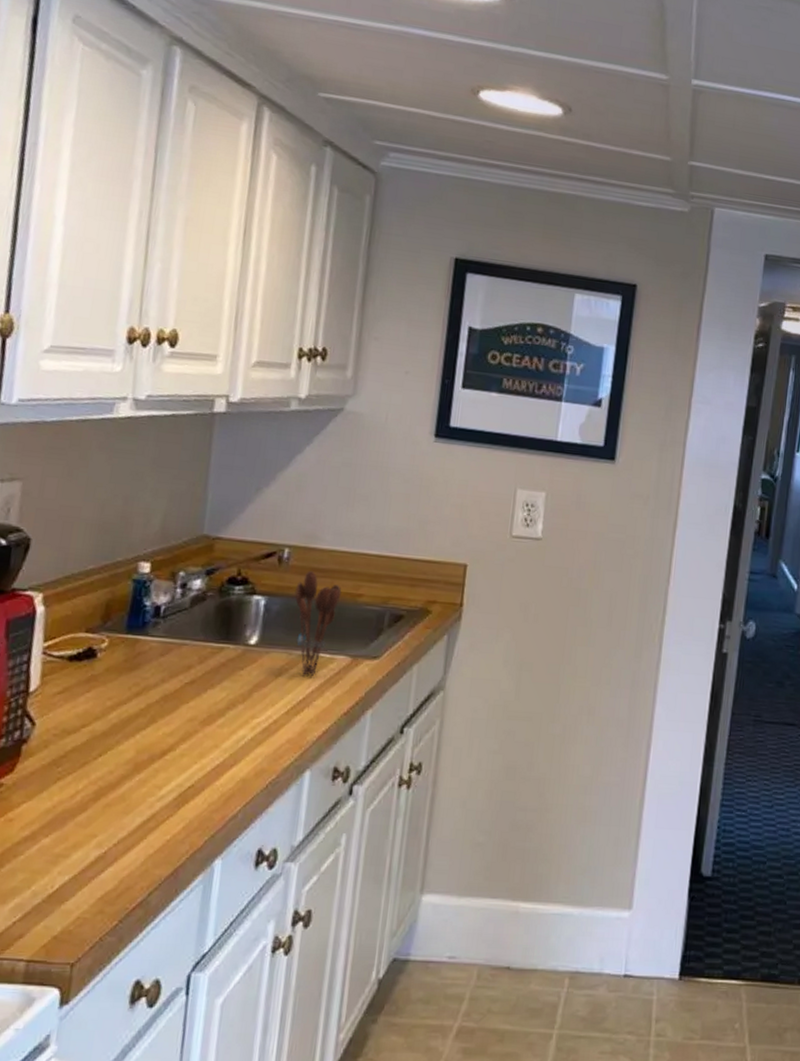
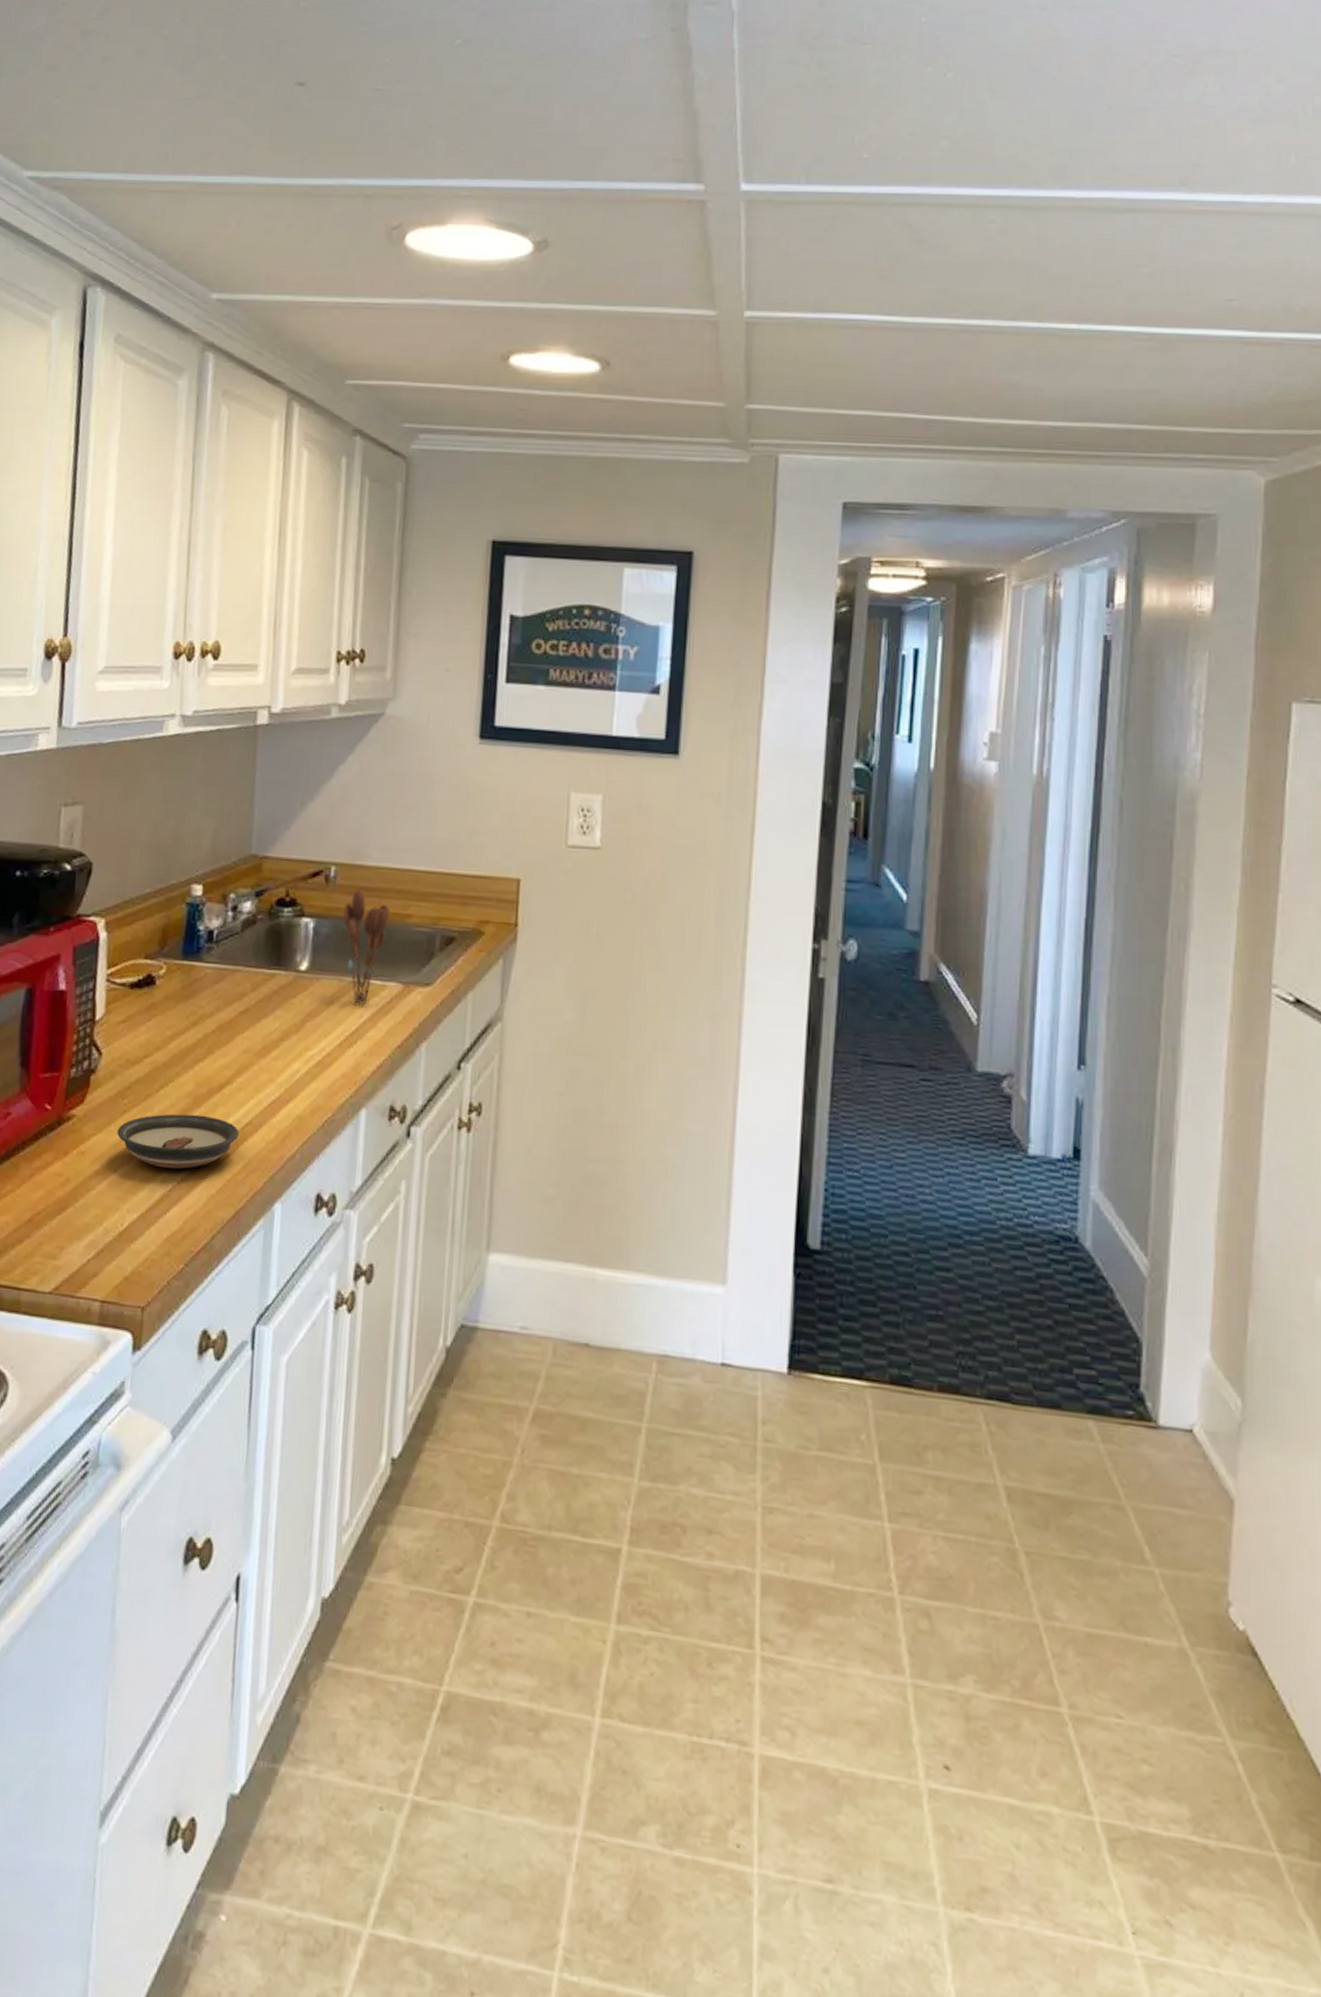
saucer: none [49,780,181,832] -> present [117,1114,240,1169]

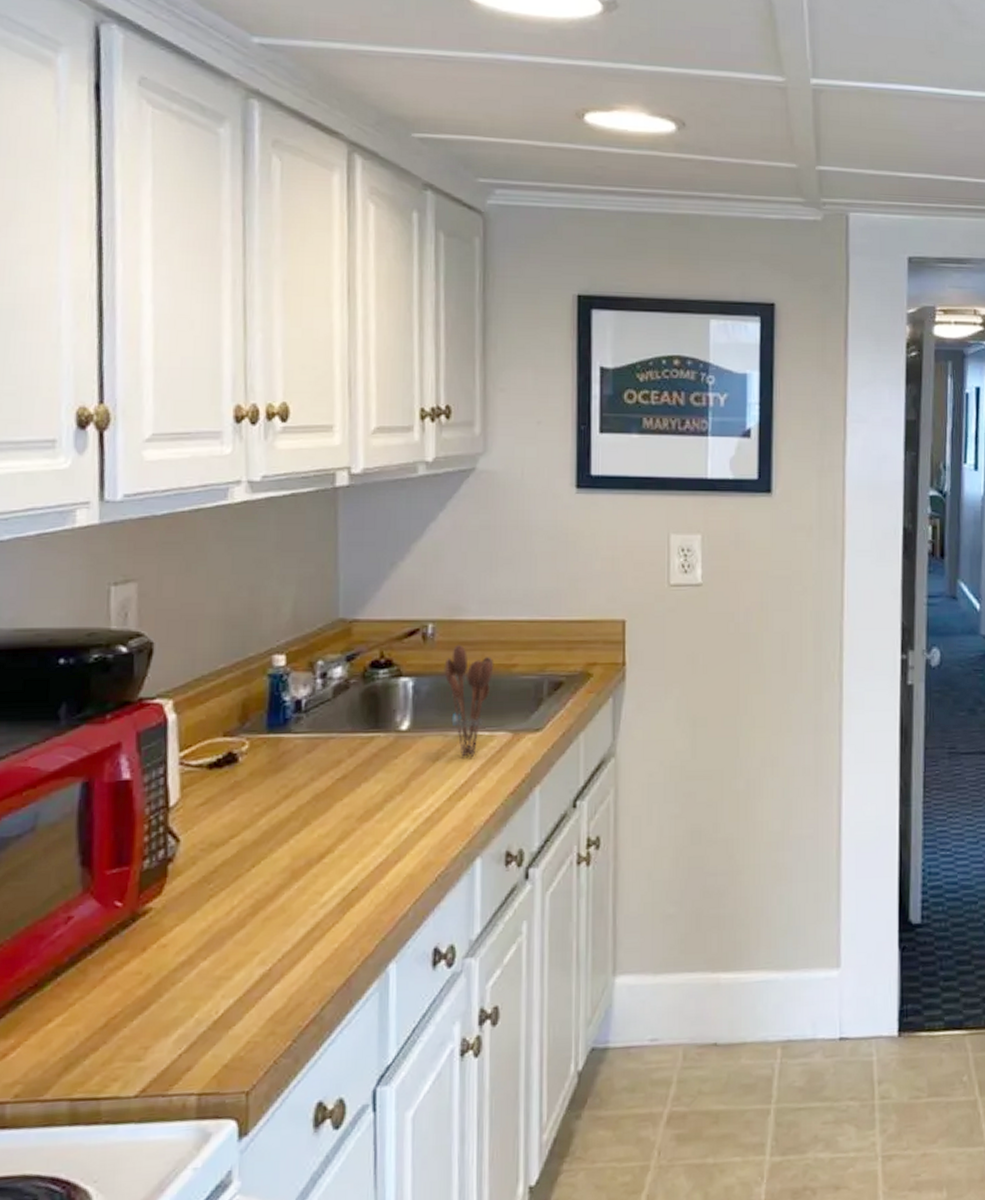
saucer: present [117,1114,240,1169] -> none [204,888,345,947]

